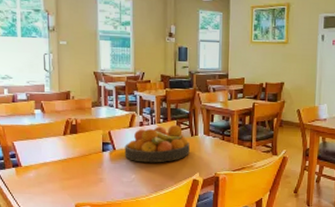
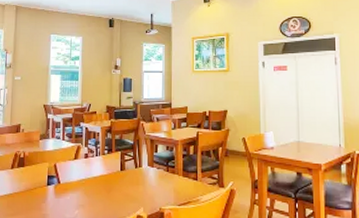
fruit bowl: present [124,124,190,163] -> none [69,155,134,197]

